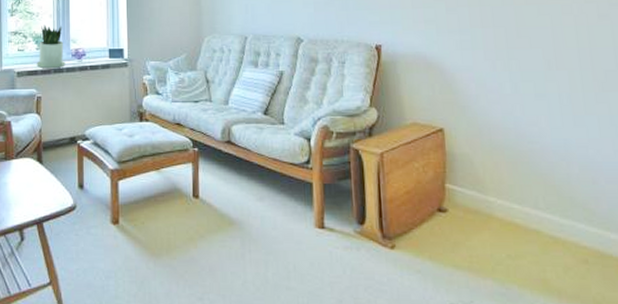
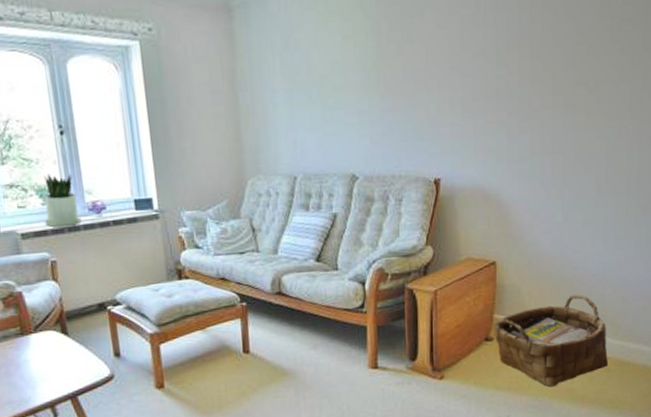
woven basket: none [445,170,585,274] -> present [493,294,608,387]

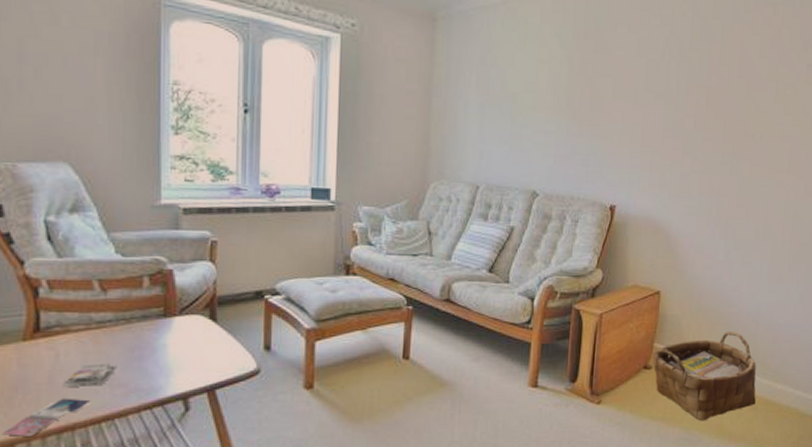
planter: present [44,173,82,228] -> none [212,150,252,207]

